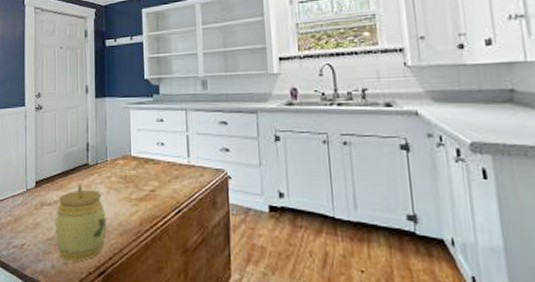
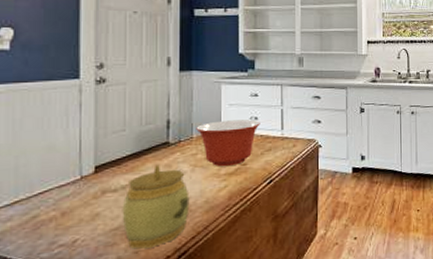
mixing bowl: none [110,145,167,192] -> present [196,119,260,167]

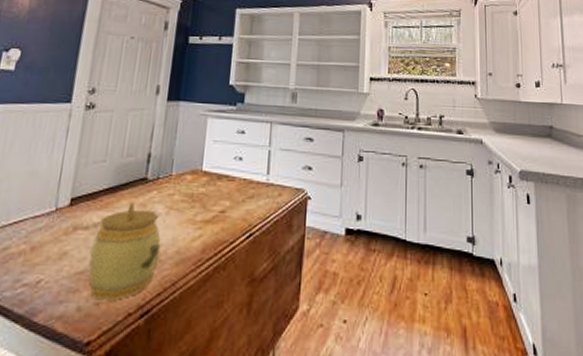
mixing bowl: present [196,119,260,167] -> none [176,158,245,213]

